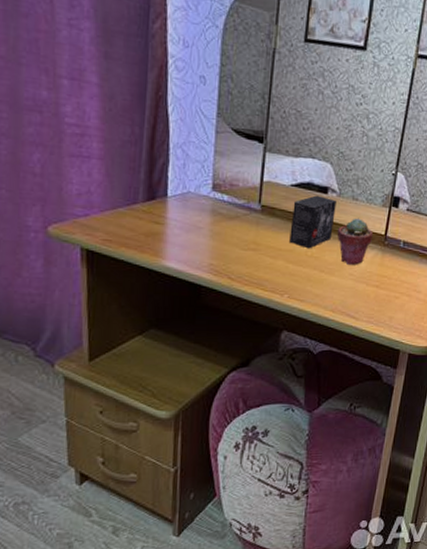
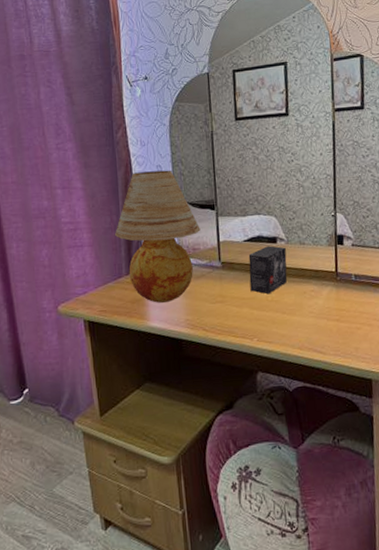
table lamp: none [133,78,243,241] -> present [114,170,201,303]
potted succulent: present [337,218,373,265] -> none [291,260,325,304]

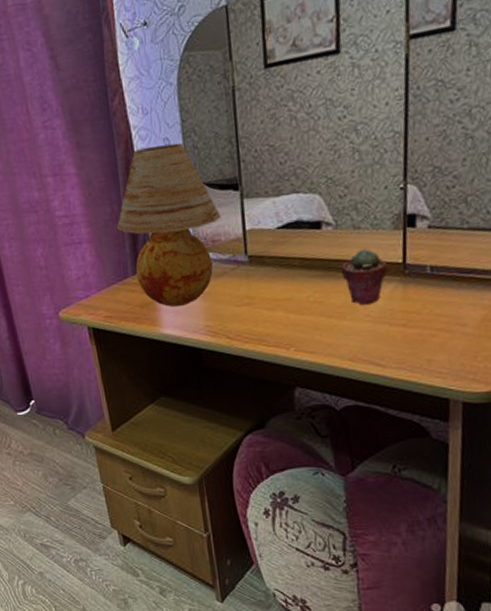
small box: present [248,245,288,295] -> none [283,232,336,294]
potted succulent: none [291,260,325,304] -> present [340,248,387,305]

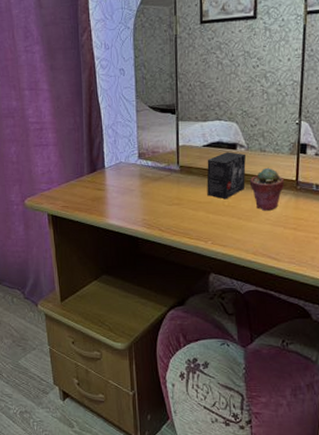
table lamp: present [116,143,221,307] -> none [77,73,160,202]
small box: none [283,232,336,294] -> present [206,152,247,200]

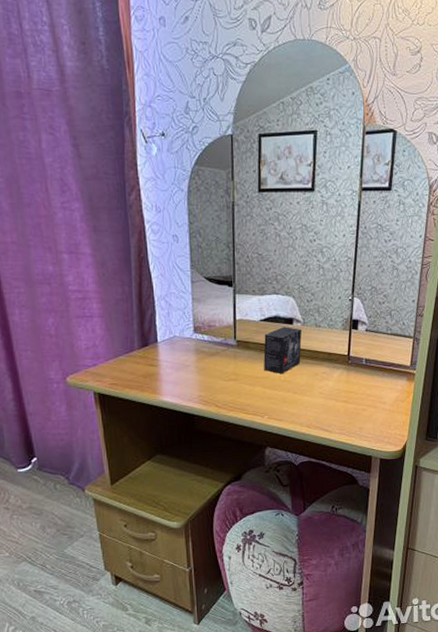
potted succulent: present [249,167,284,211] -> none [305,342,337,385]

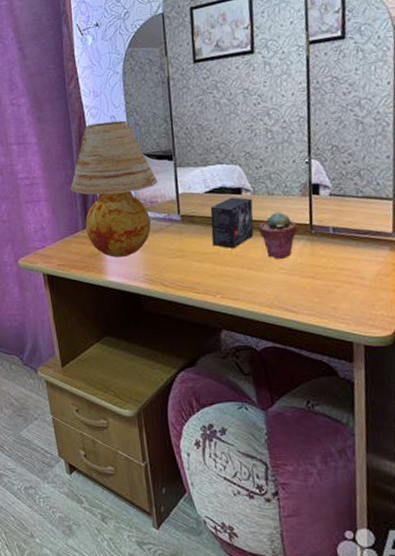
table lamp: none [126,241,217,378] -> present [69,120,158,258]
potted succulent: none [305,342,337,385] -> present [258,211,297,259]

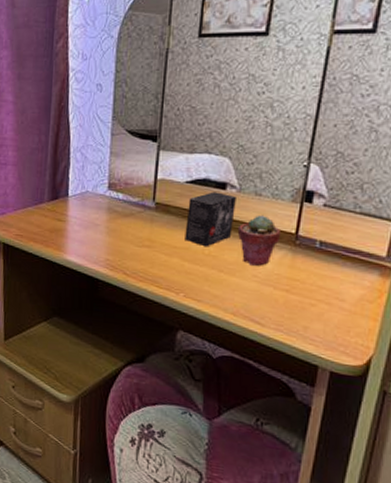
table lamp: present [69,120,158,258] -> none [40,90,137,237]

